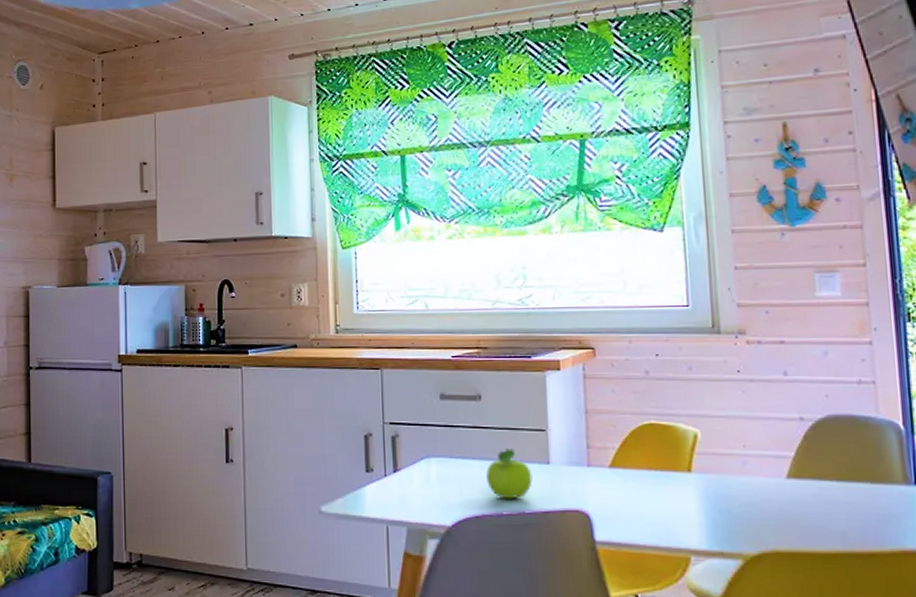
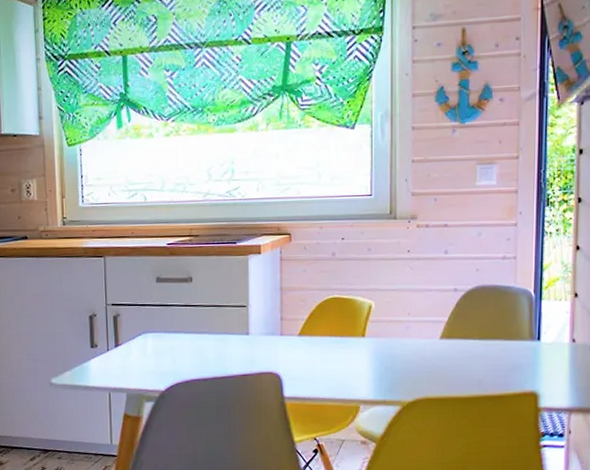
fruit: present [486,448,533,499] -> none [195,323,234,366]

